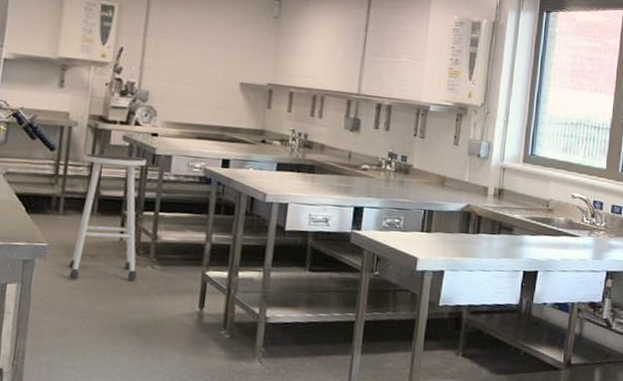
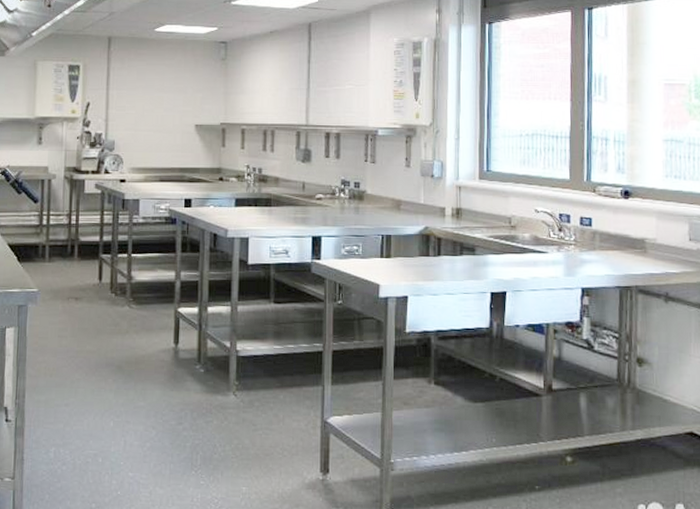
stool: present [69,153,146,280] -> none [57,202,117,320]

